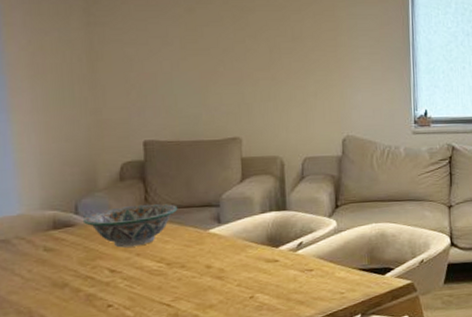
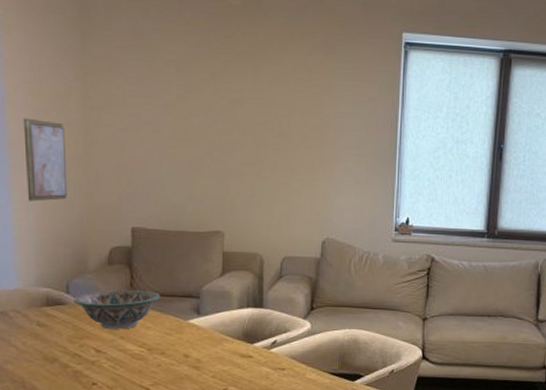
wall art: none [21,38,73,123] -> present [23,117,68,202]

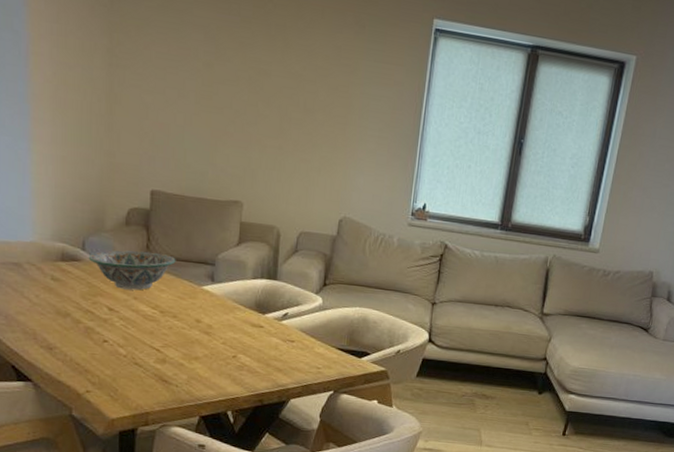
wall art: present [23,117,68,202] -> none [46,70,89,157]

